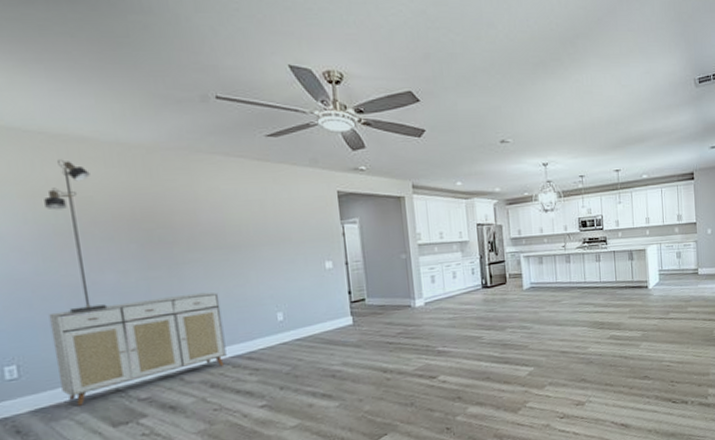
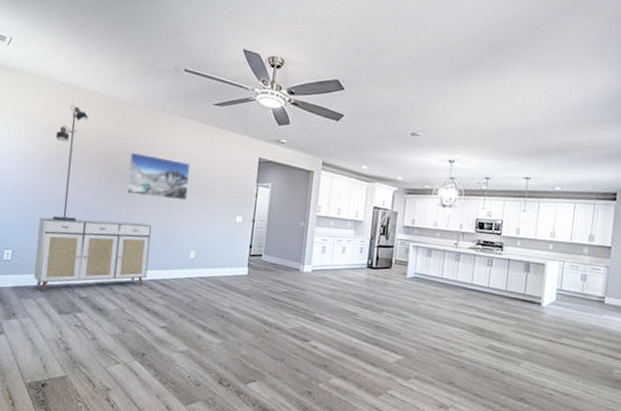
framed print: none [164,208,257,261] -> present [126,152,190,200]

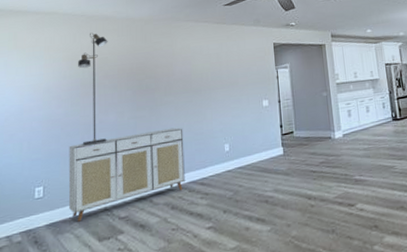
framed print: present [126,152,190,200] -> none [152,61,213,103]

